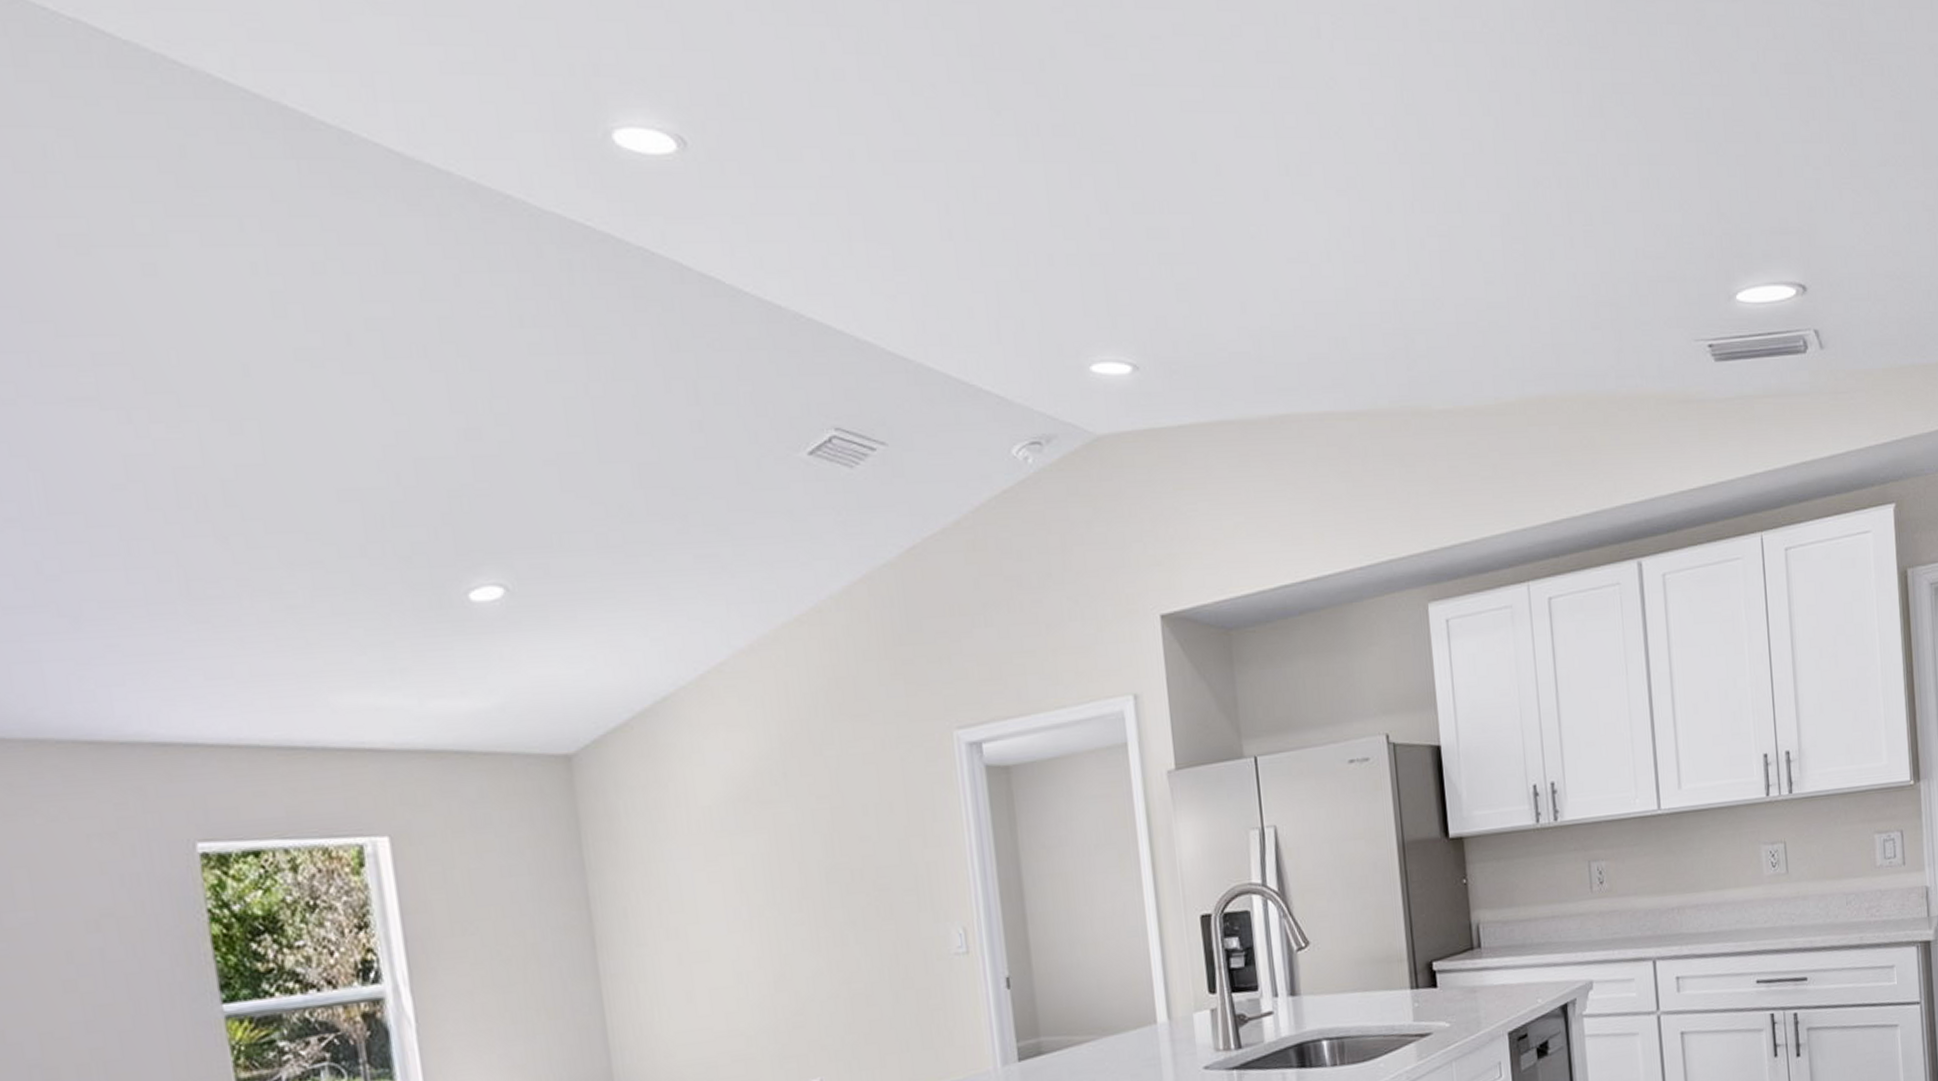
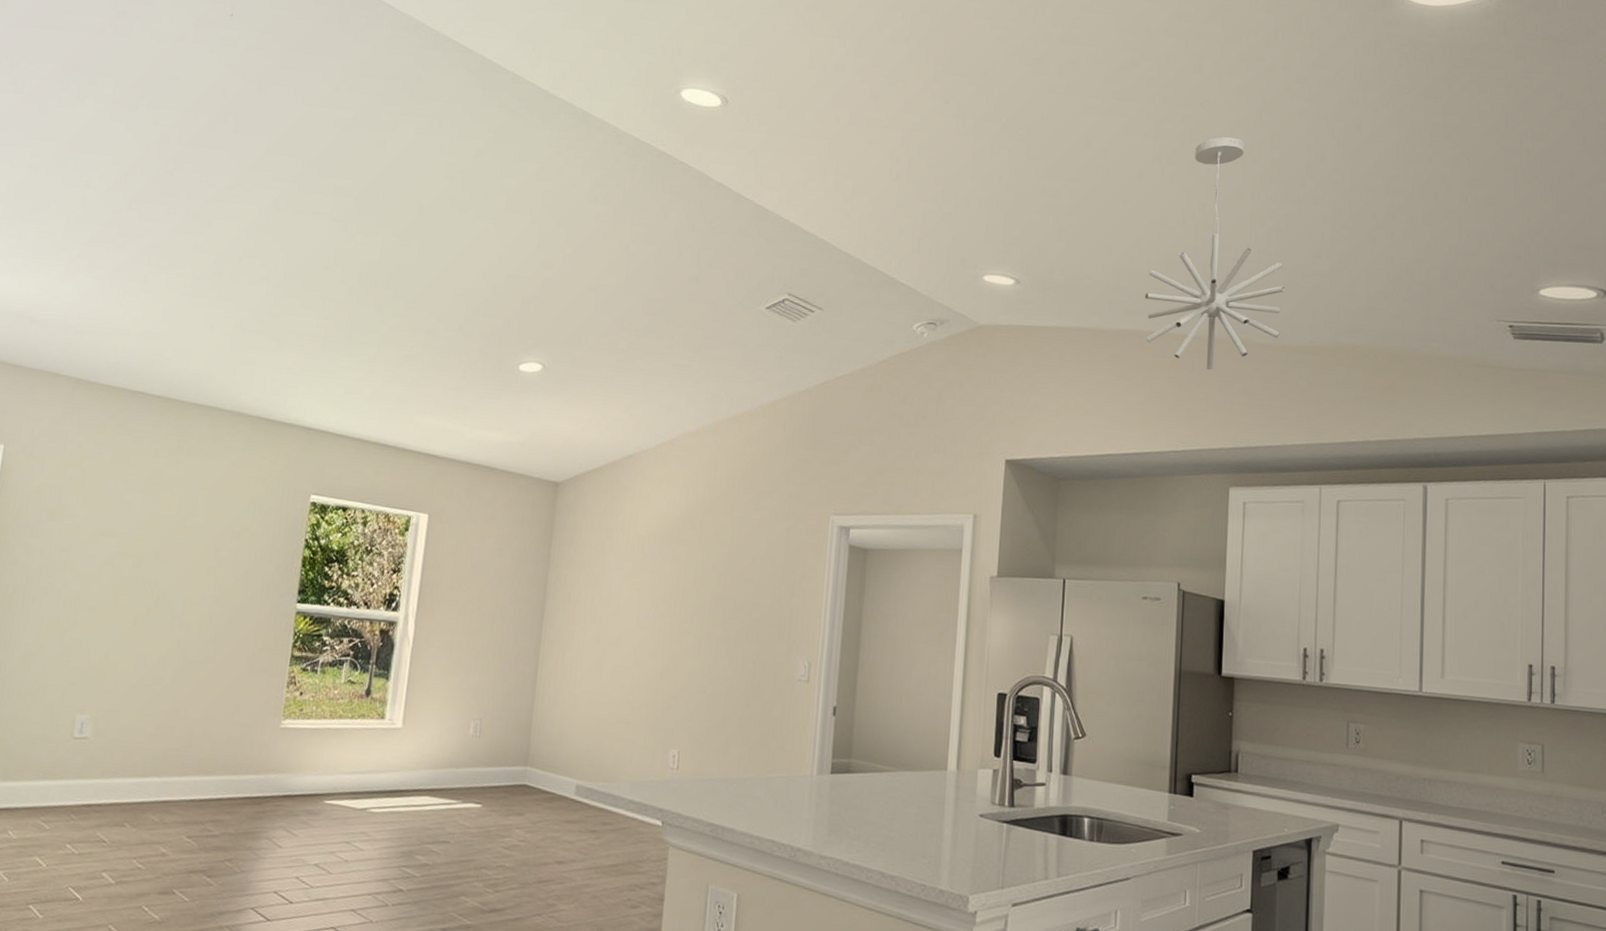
pendant light: none [1295,129,1461,454] -> present [1145,137,1286,370]

